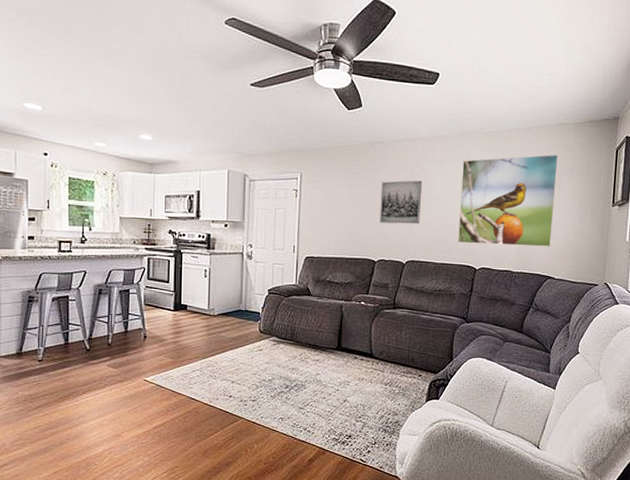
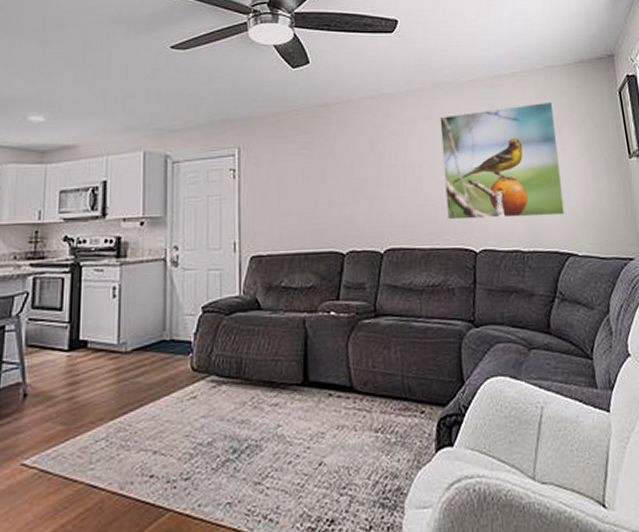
wall art: present [379,180,423,225] -> none [342,145,396,203]

